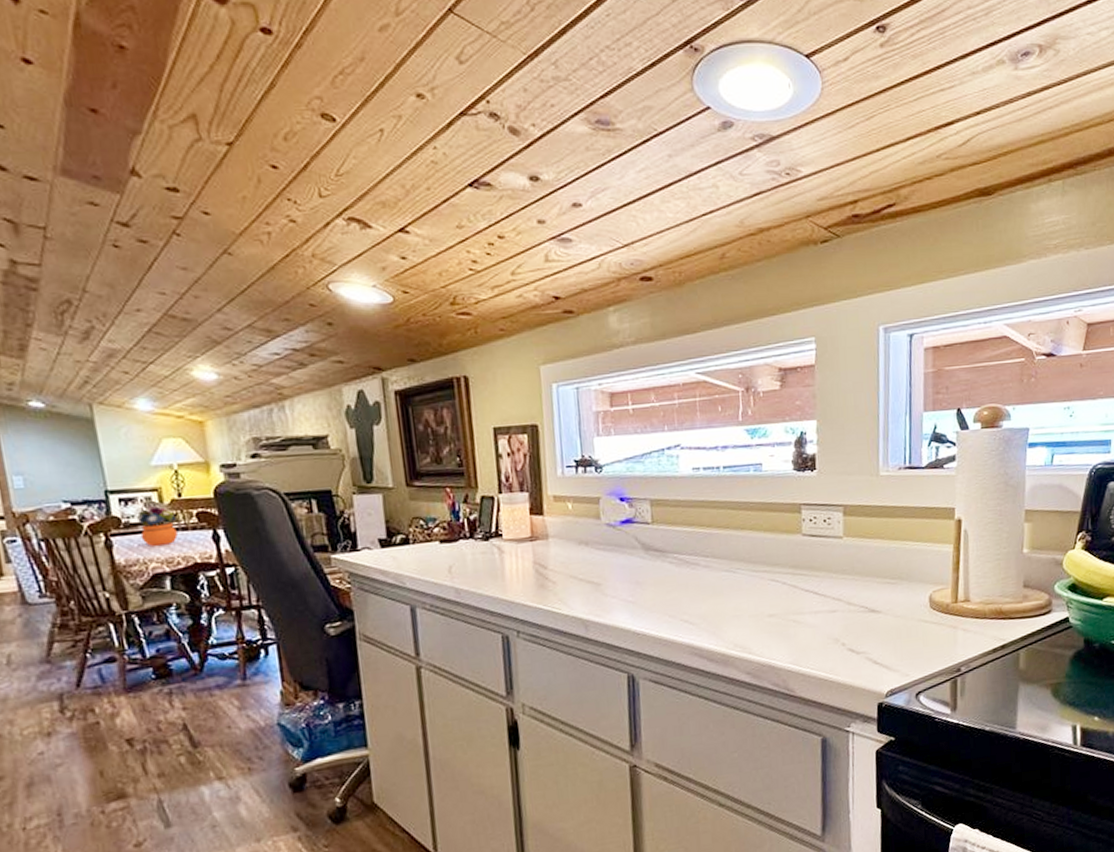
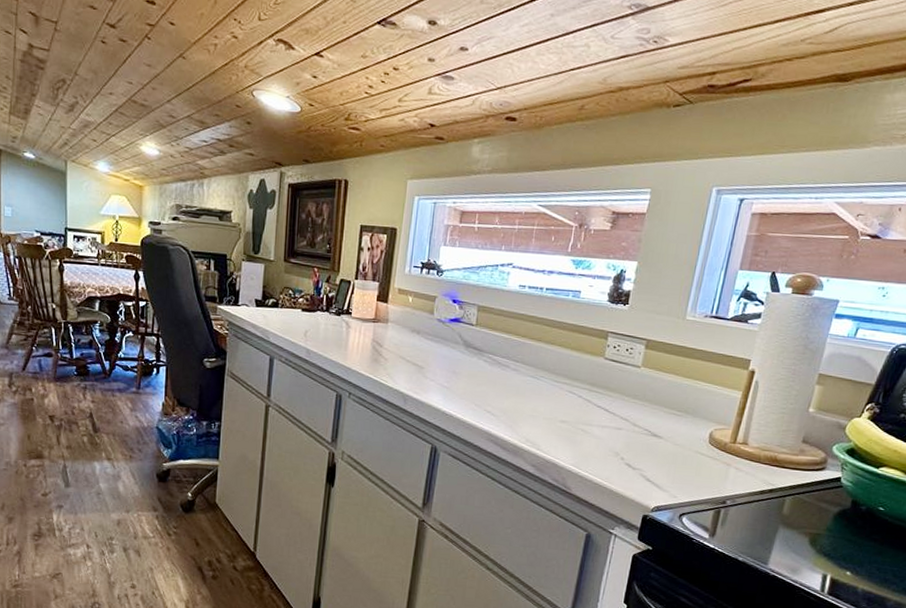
flower arrangement: present [137,506,178,546] -> none [84,245,111,276]

